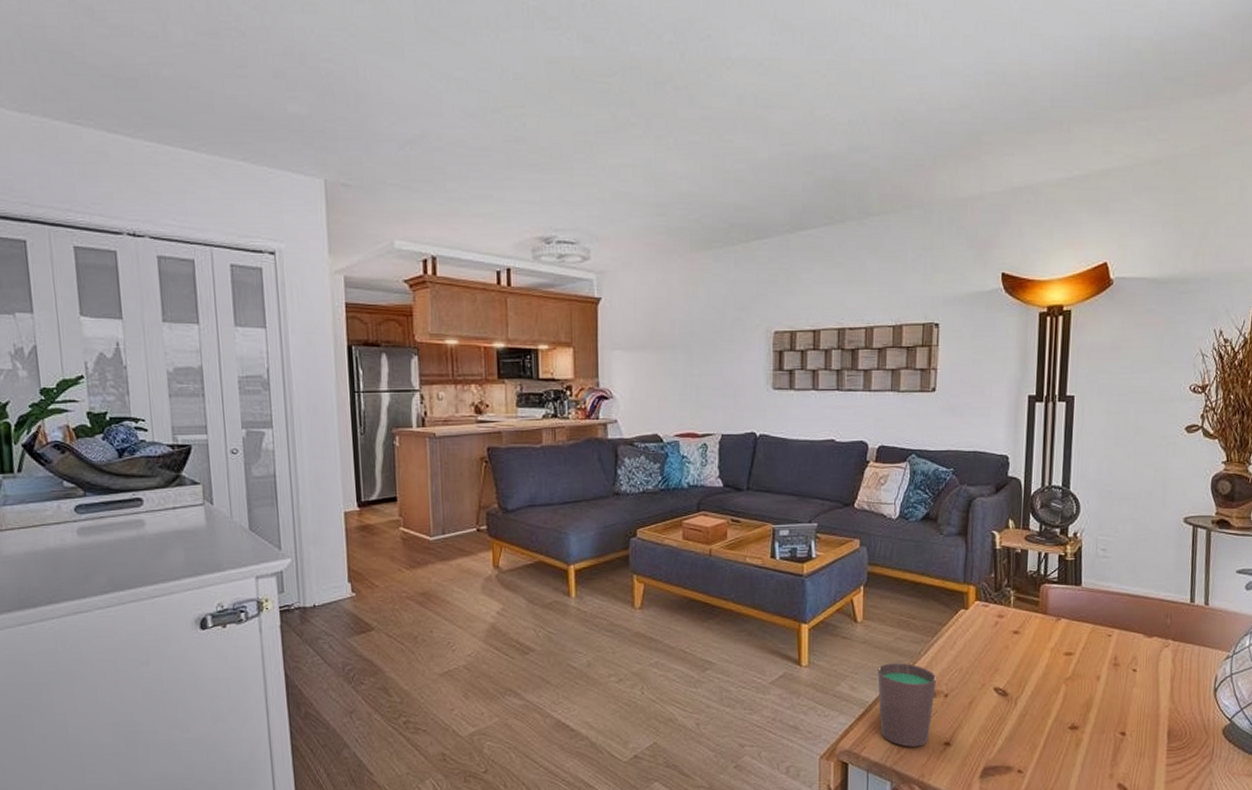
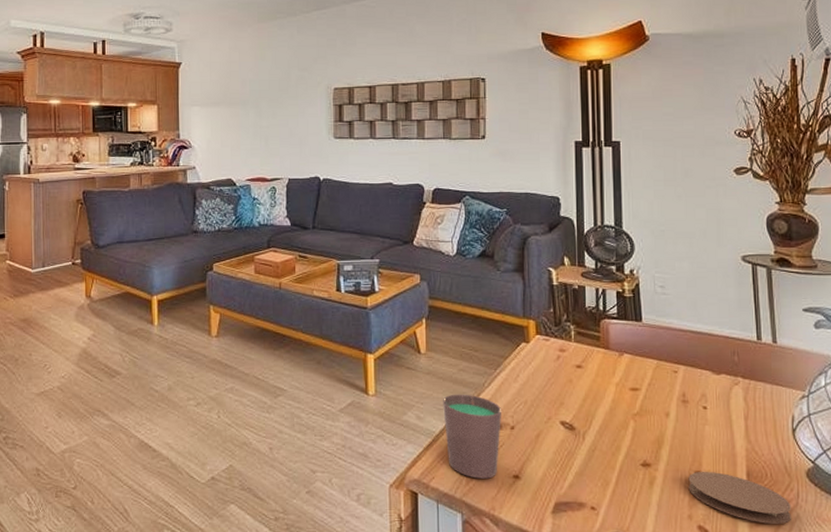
coaster: none [1112,731,1205,779] -> present [688,471,791,524]

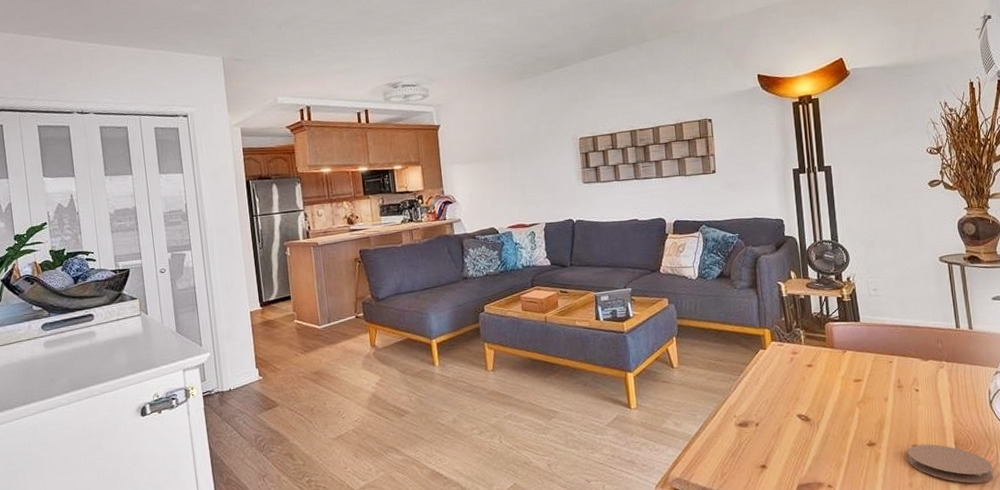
cup: present [443,394,502,479] -> none [696,399,748,472]

